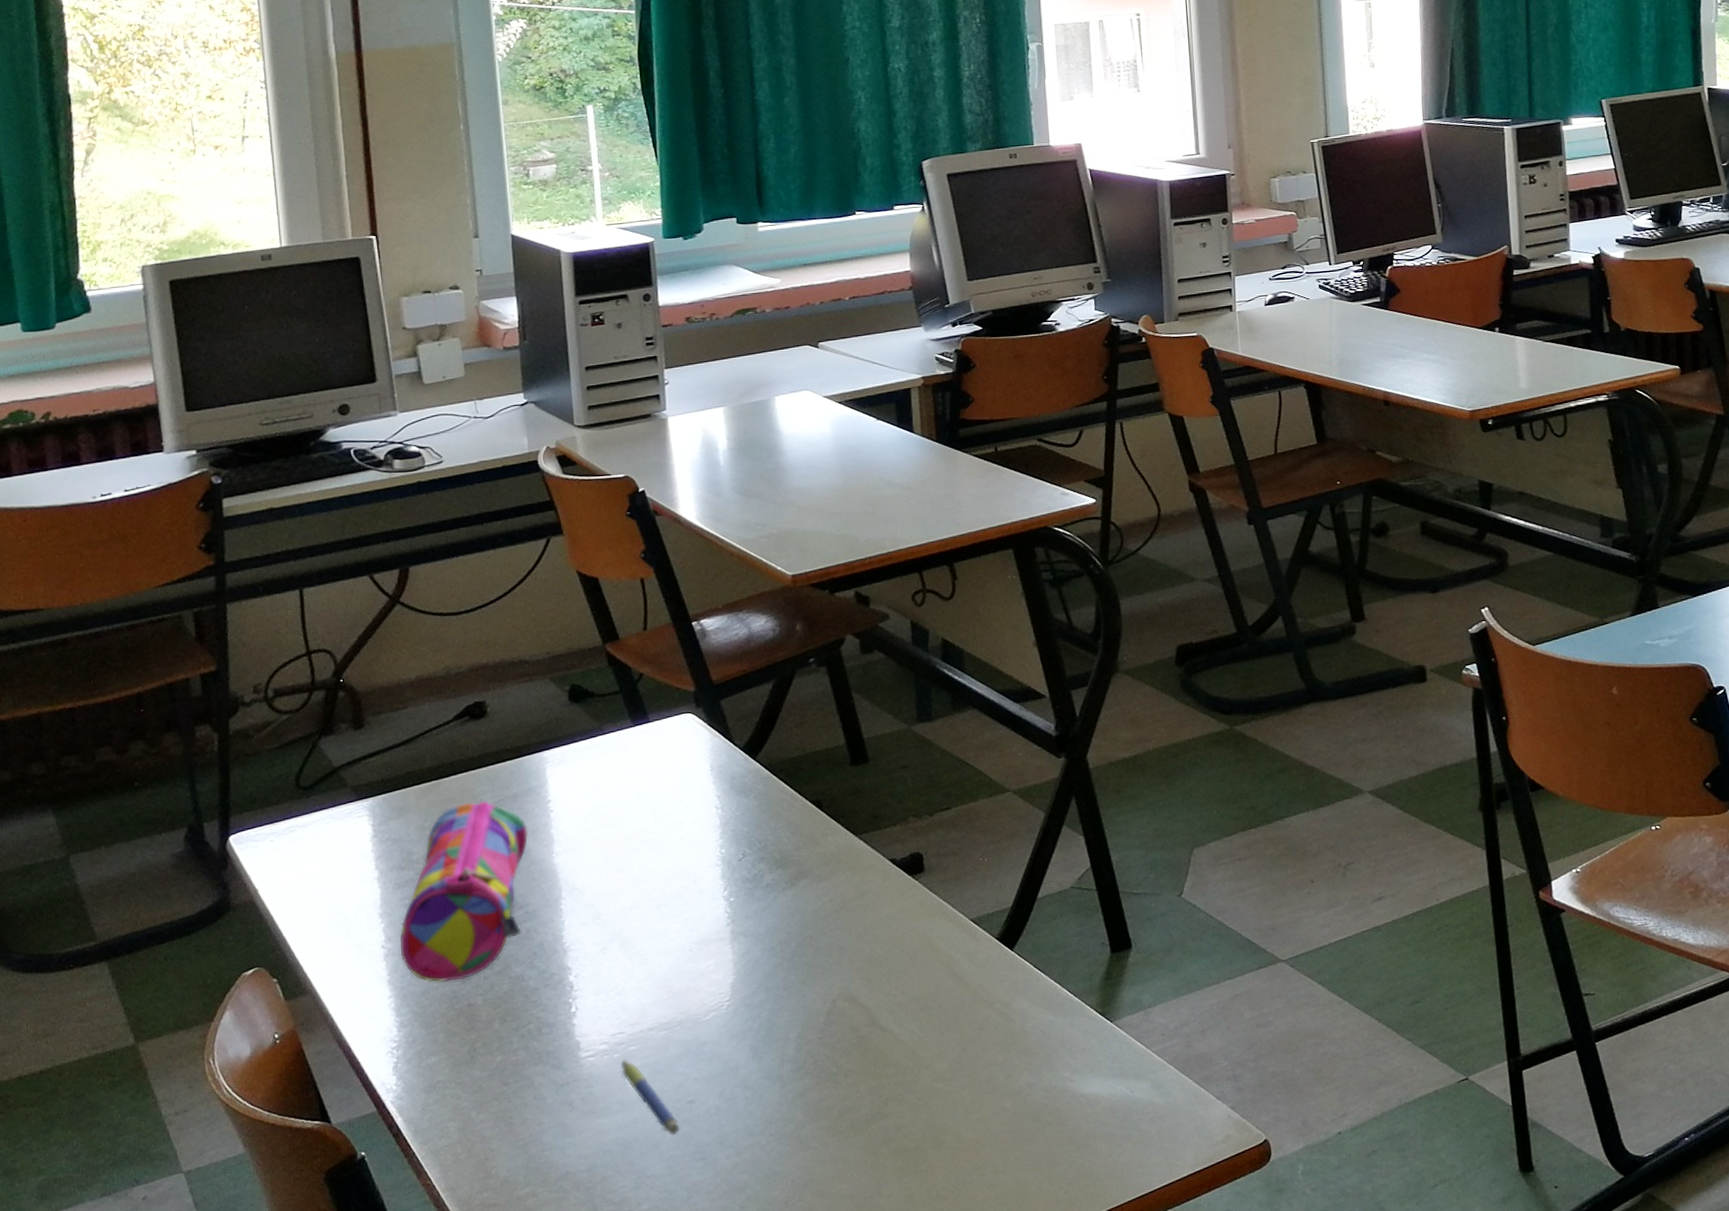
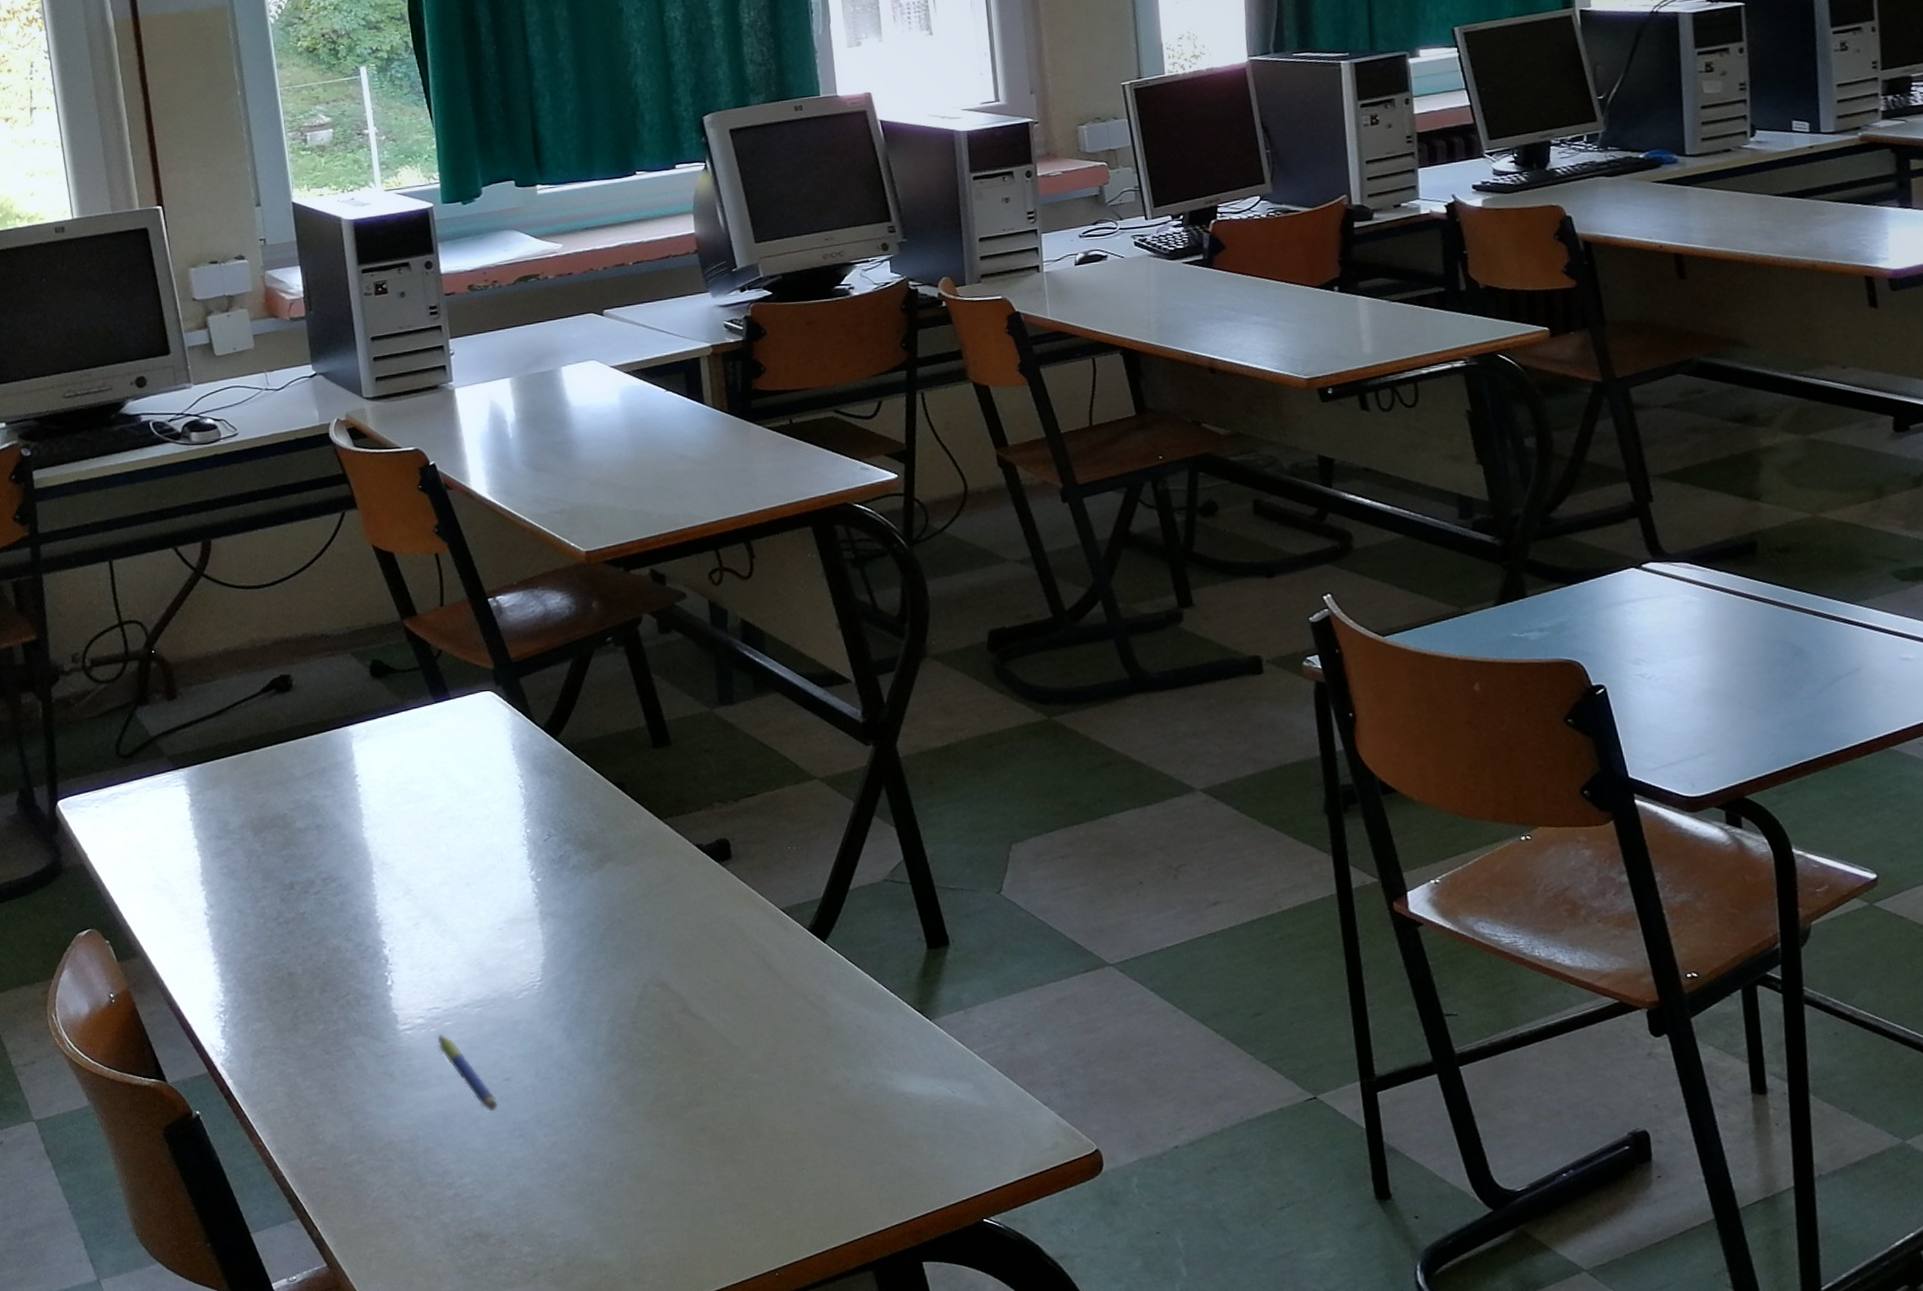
pencil case: present [399,801,528,983] -> none [220,774,338,950]

